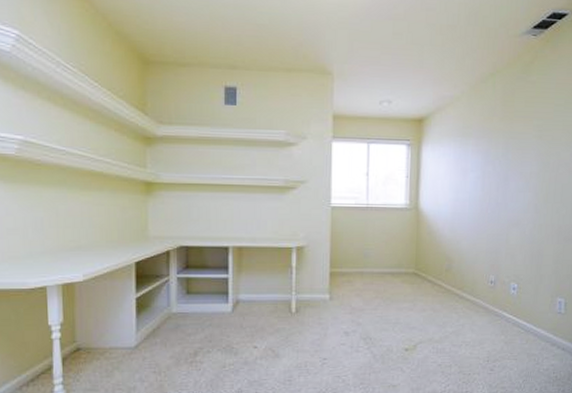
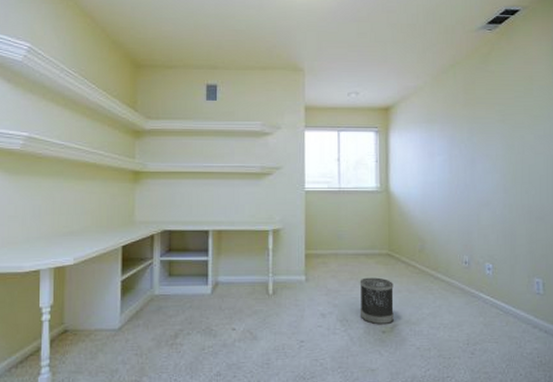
wastebasket: none [383,296,419,343] -> present [359,277,394,325]

